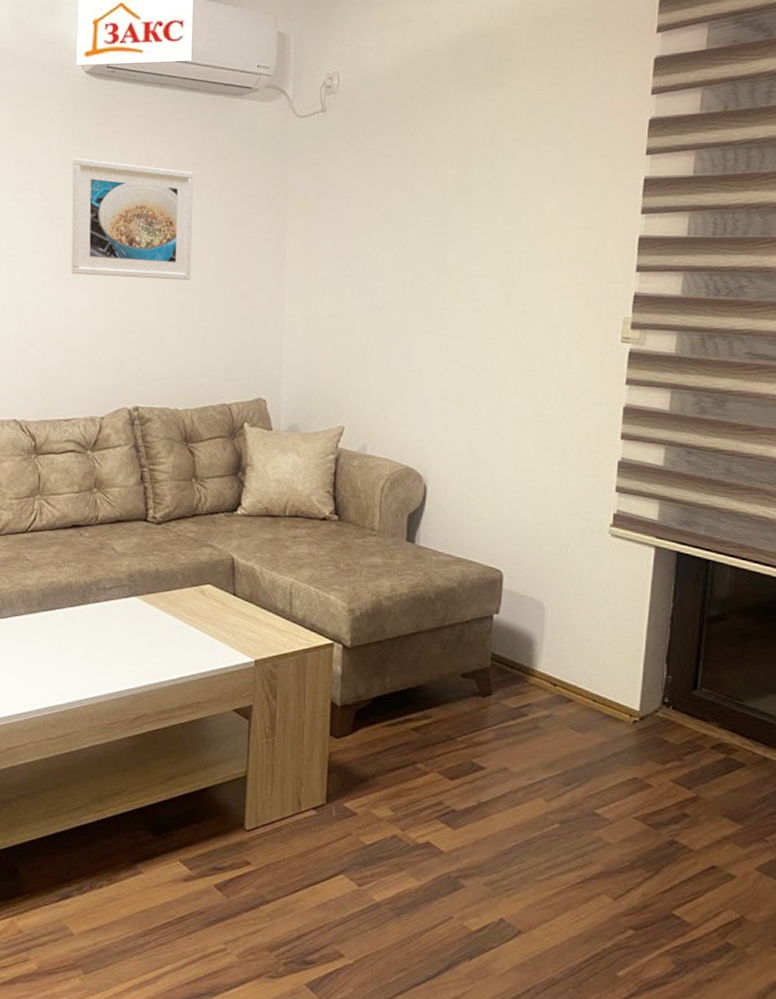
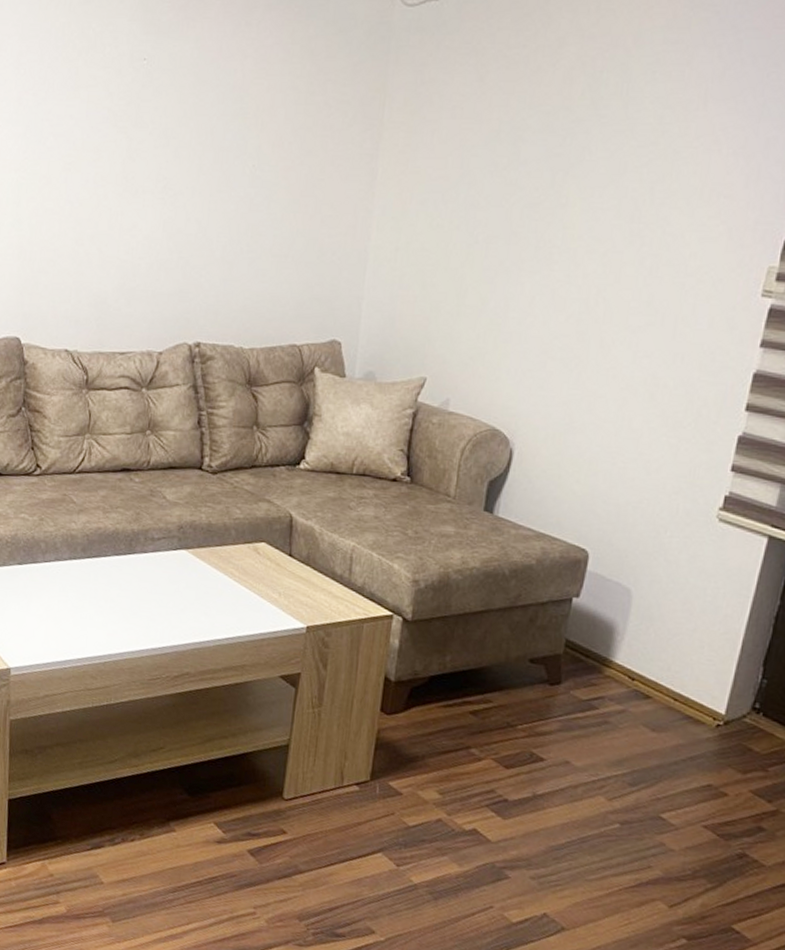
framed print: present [71,158,193,281] -> none [135,49,279,201]

